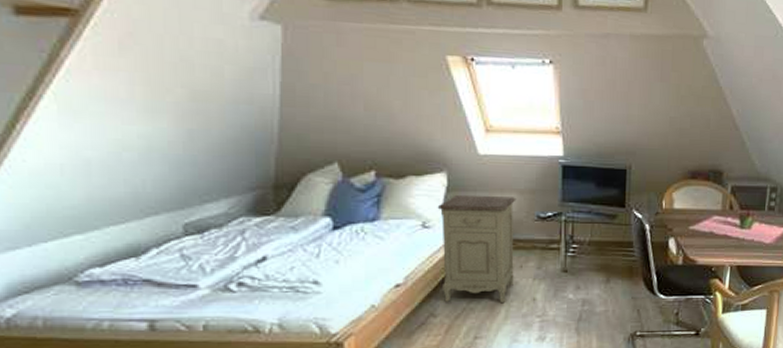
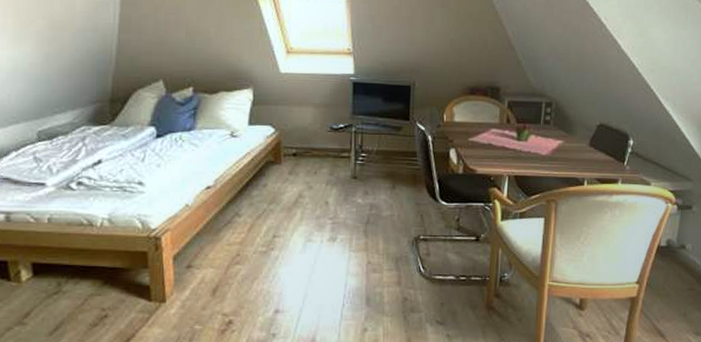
nightstand: present [437,196,516,304] -> none [244,109,312,206]

